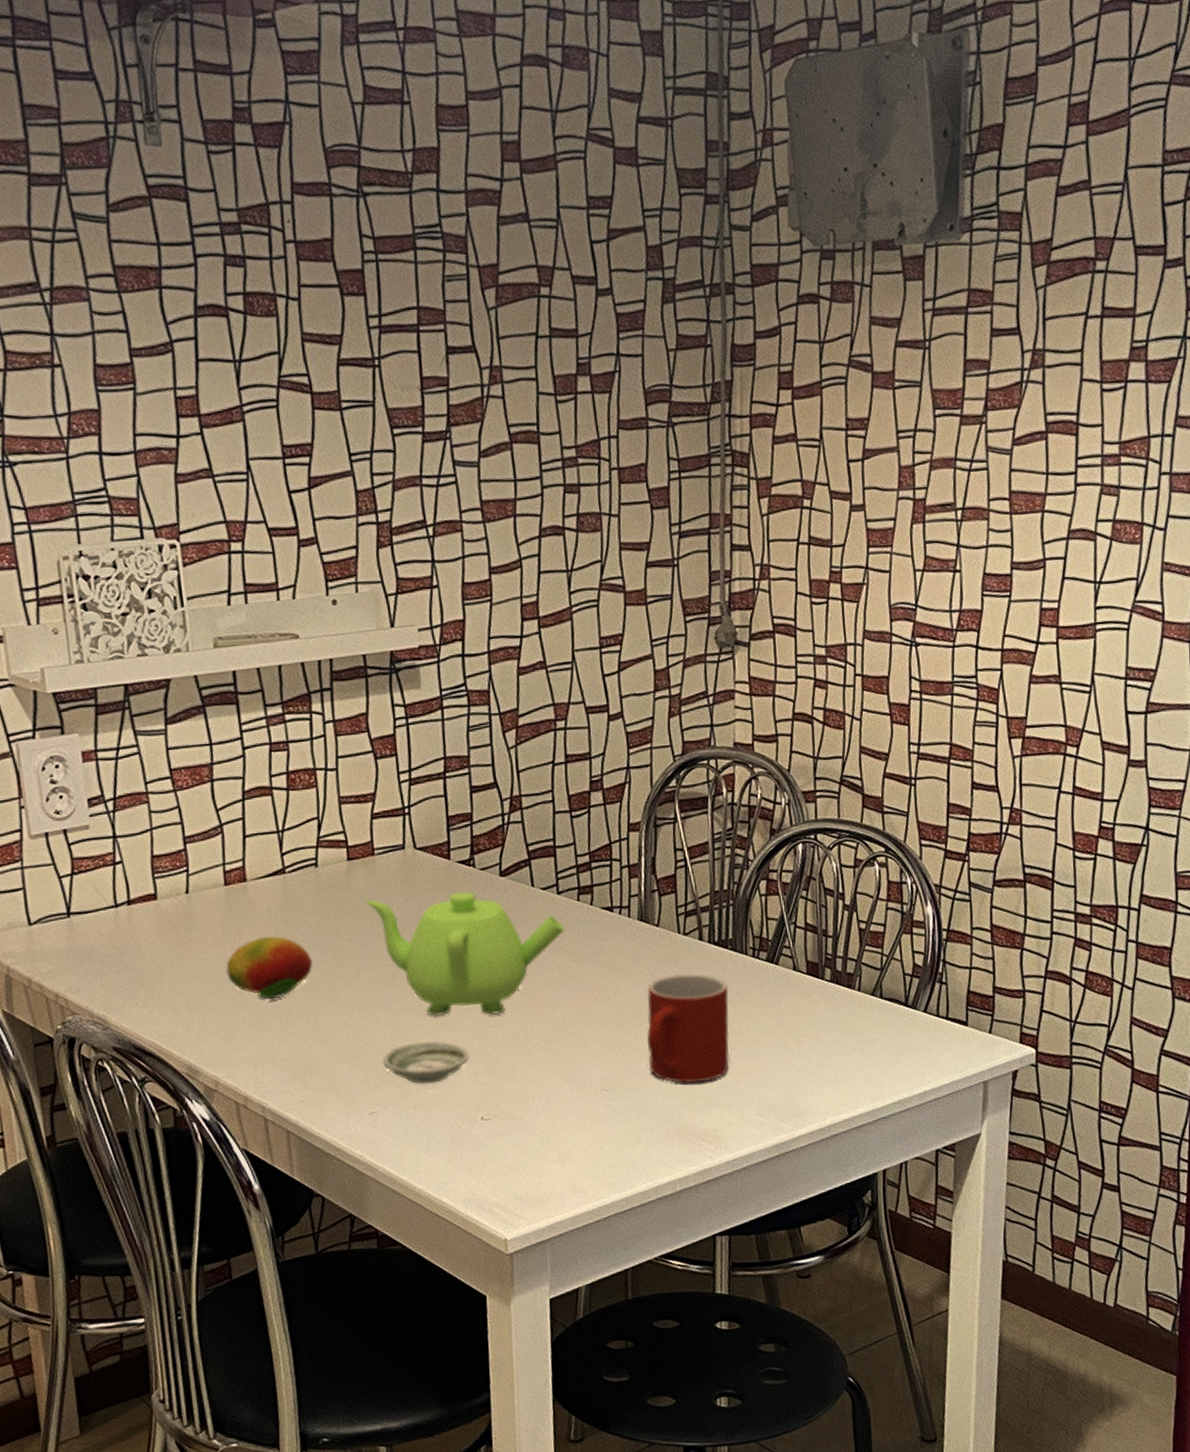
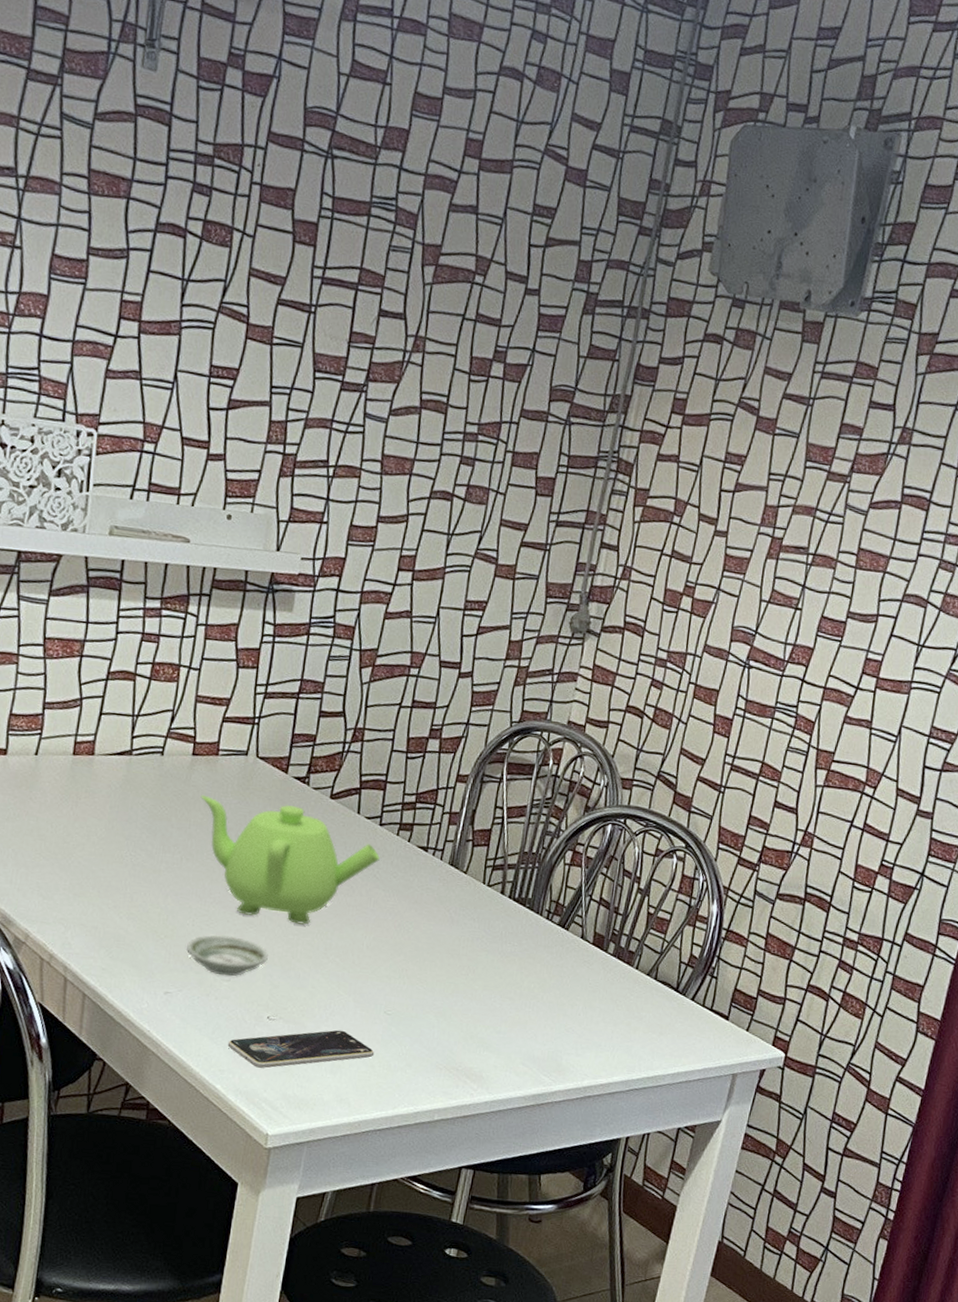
fruit: present [226,936,313,1000] -> none [57,809,141,869]
smartphone: none [445,1116,600,1173] -> present [227,1030,375,1069]
mug: present [647,973,730,1083] -> none [431,920,519,1025]

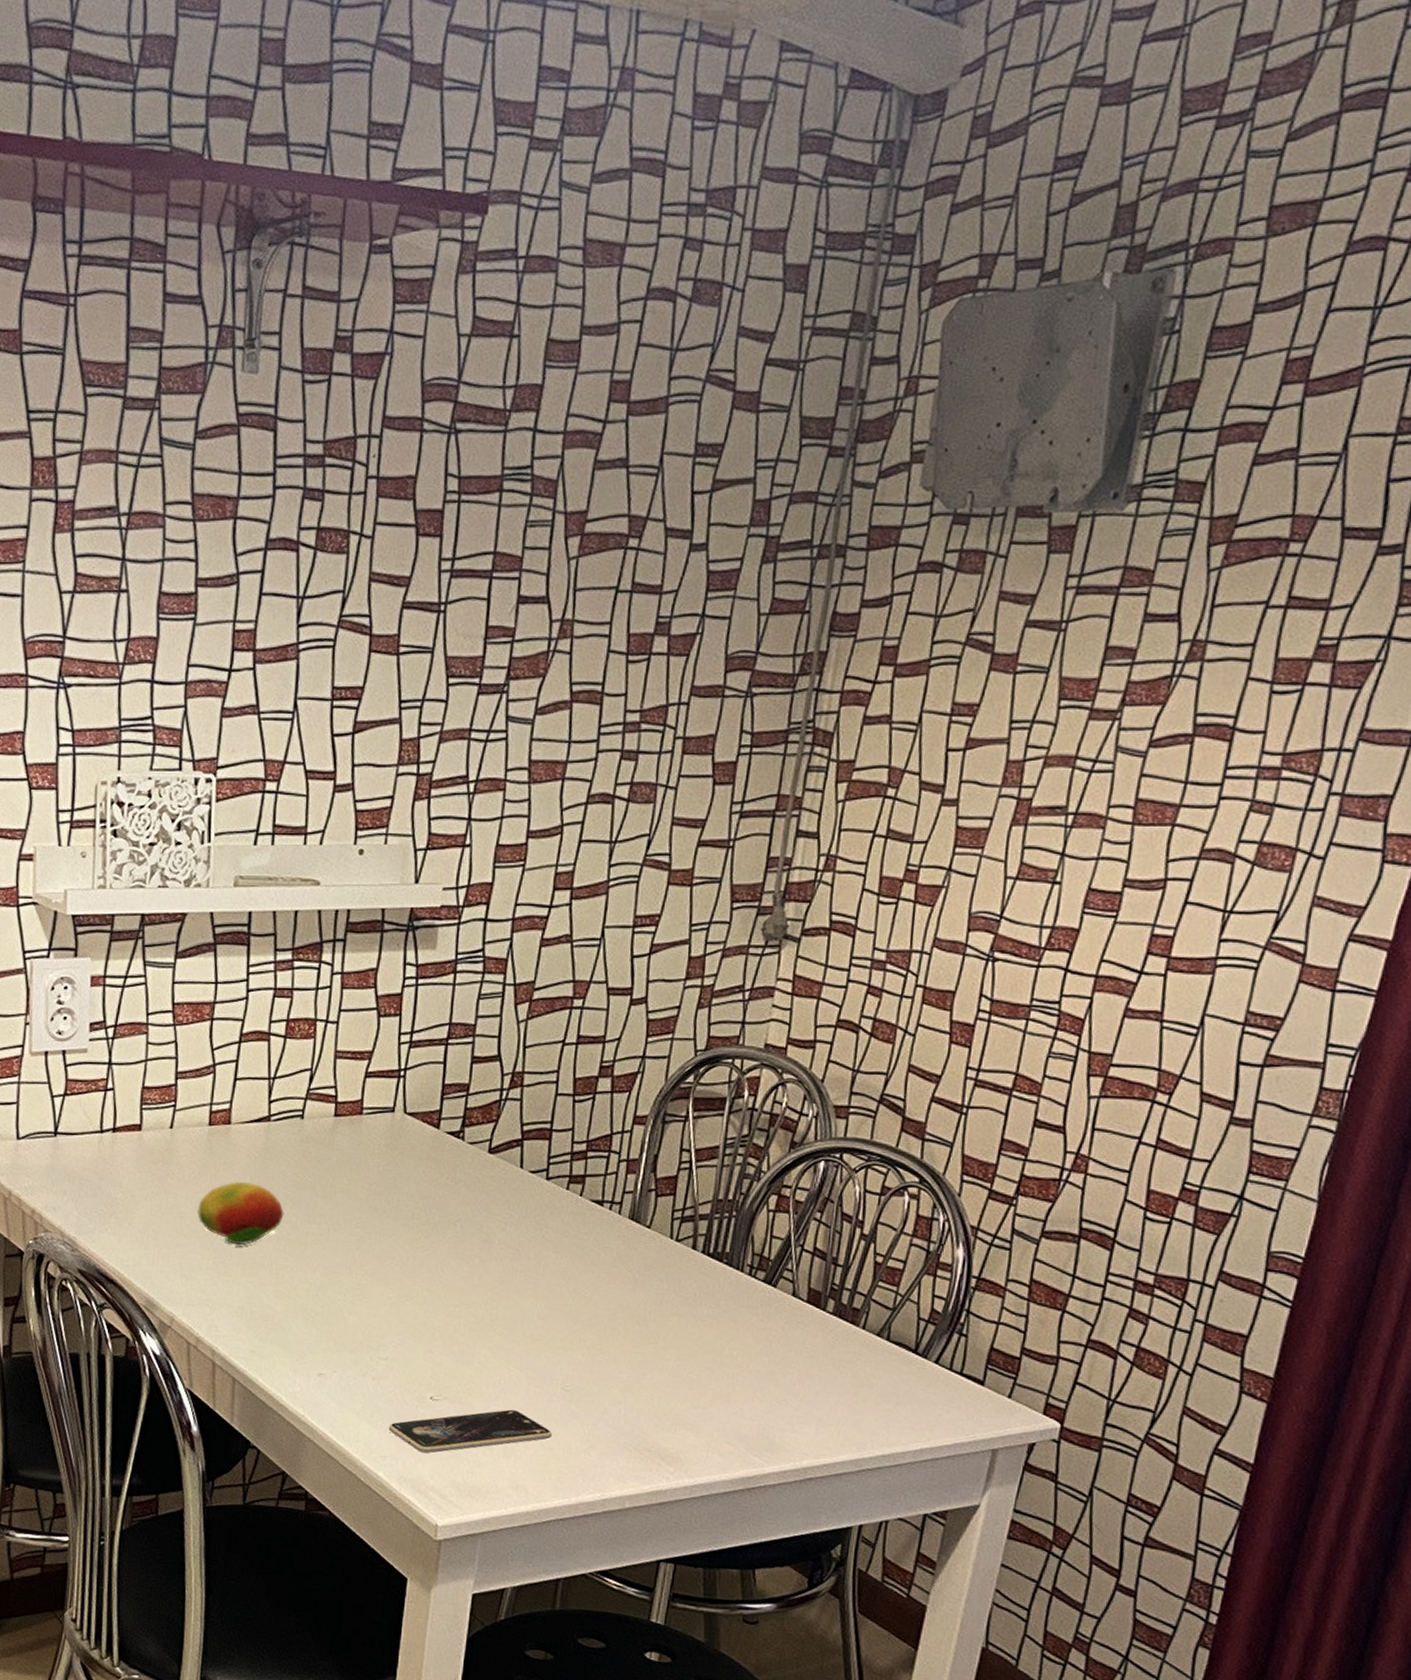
fruit: none [57,809,141,869] -> present [197,1182,284,1245]
saucer: present [185,935,268,977] -> none [338,1310,428,1355]
teapot: present [200,794,380,925] -> none [346,1158,548,1295]

